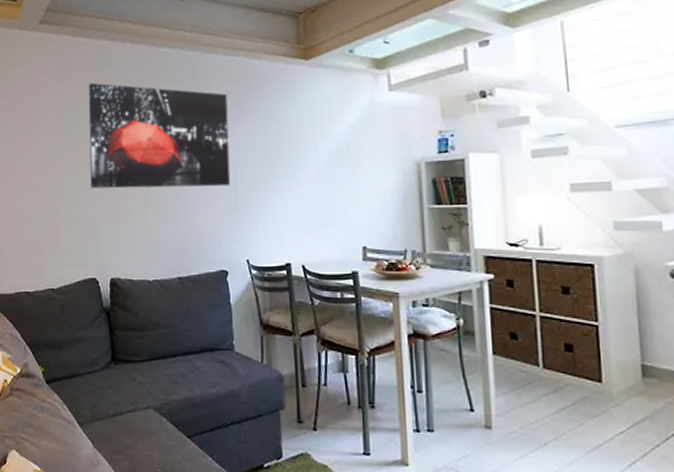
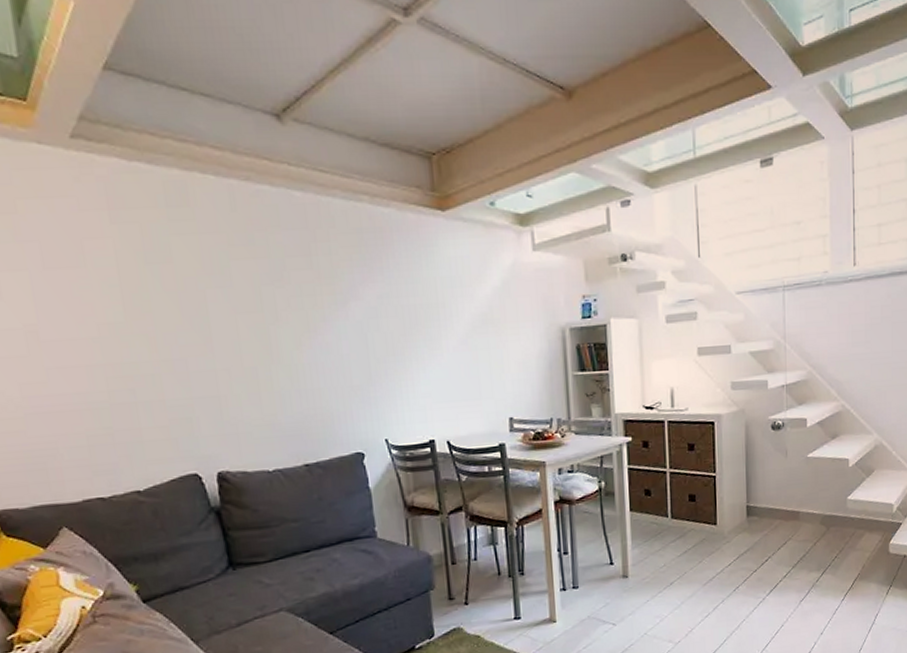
wall art: present [88,82,231,189] -> none [159,226,361,365]

